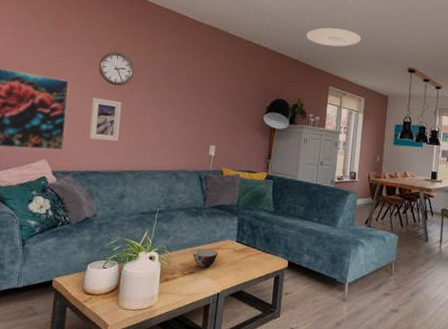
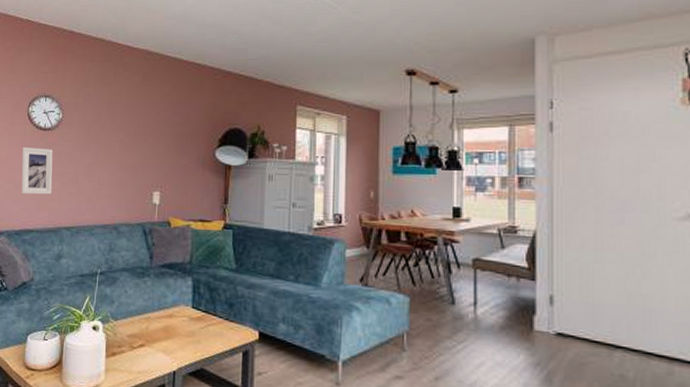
soup bowl: present [193,248,219,269] -> none [141,316,172,341]
ceiling light: present [306,27,361,47] -> none [262,31,336,55]

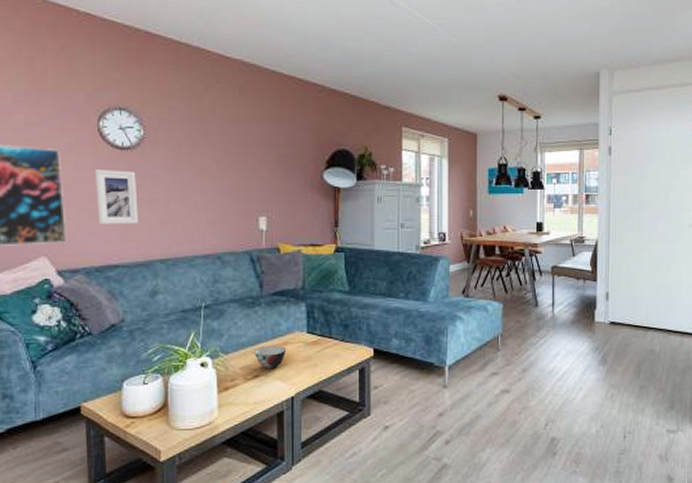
soup bowl: none [141,316,172,341] -> present [255,345,287,370]

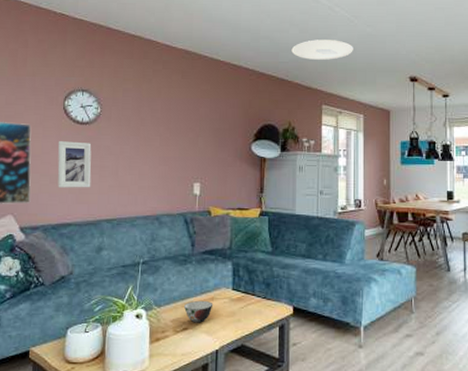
ceiling light: none [366,50,437,75] -> present [291,39,353,60]

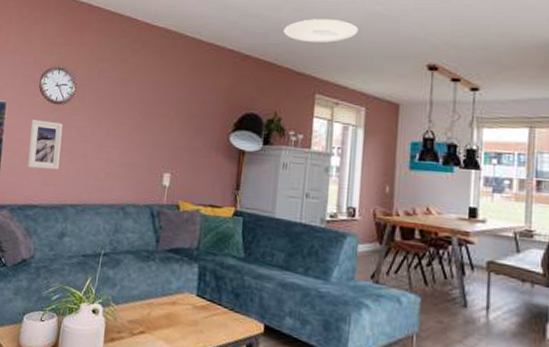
soup bowl: present [184,300,214,323] -> none [143,302,175,329]

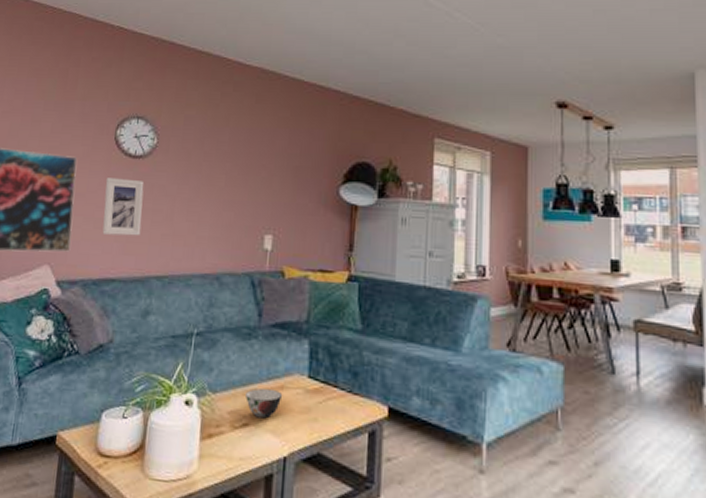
soup bowl: none [143,302,175,329] -> present [246,388,283,419]
ceiling light: present [283,19,358,43] -> none [395,54,478,80]

